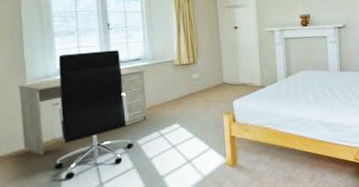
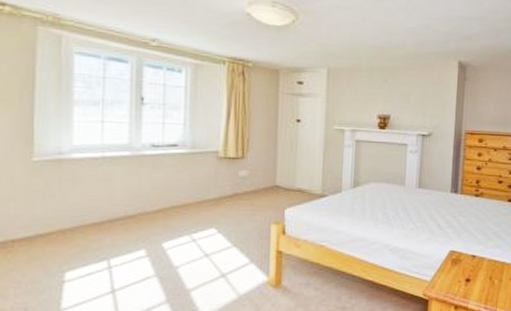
desk: present [18,68,148,156] -> none [22,154,182,249]
office chair: present [52,50,133,179] -> none [58,128,157,280]

